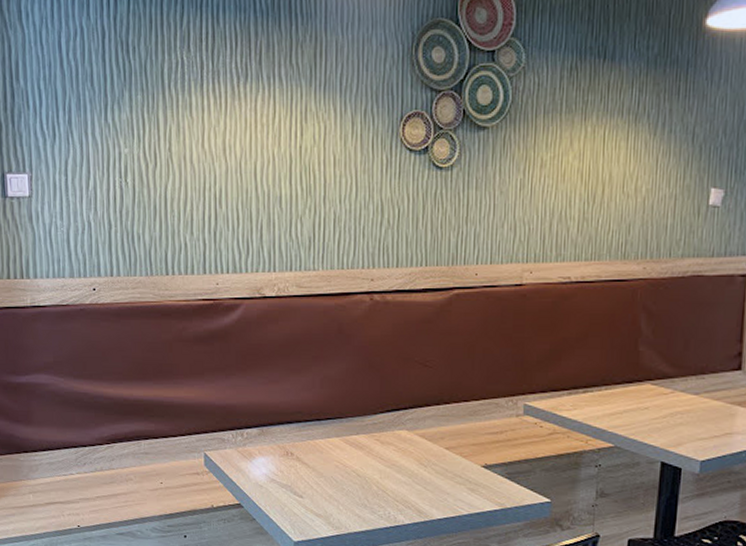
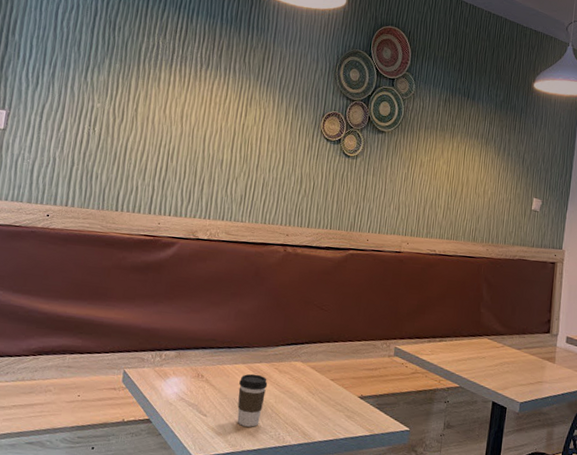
coffee cup: none [336,447,369,507] -> present [237,373,268,427]

